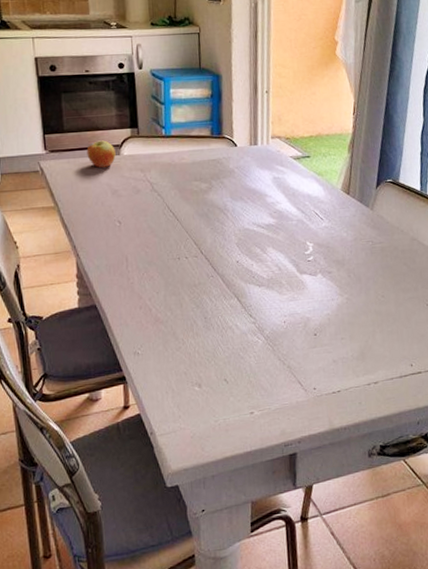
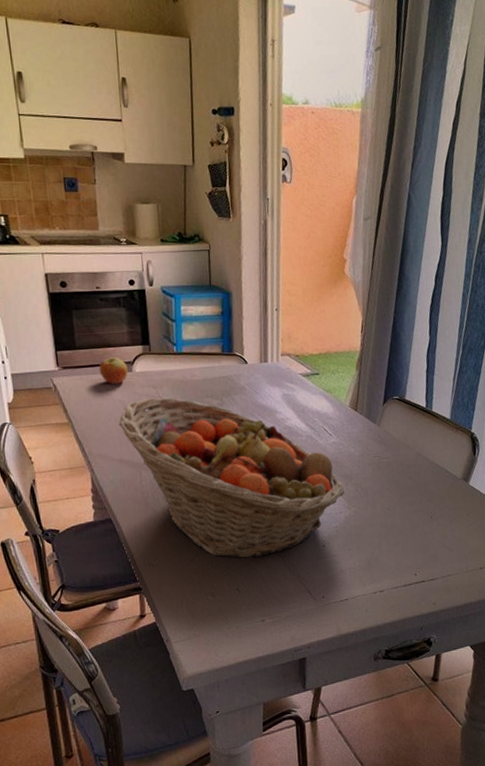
fruit basket: none [105,180,336,347] -> present [119,397,344,558]

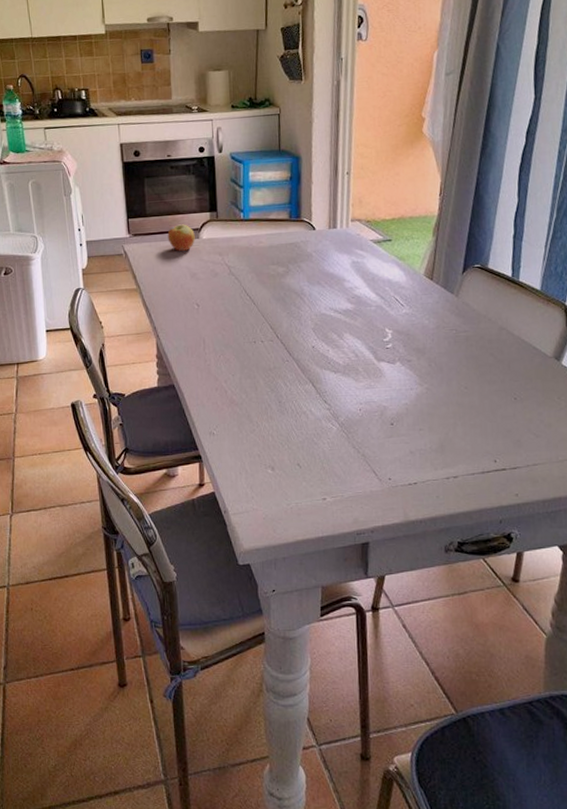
fruit basket: present [119,397,344,558] -> none [185,264,416,433]

